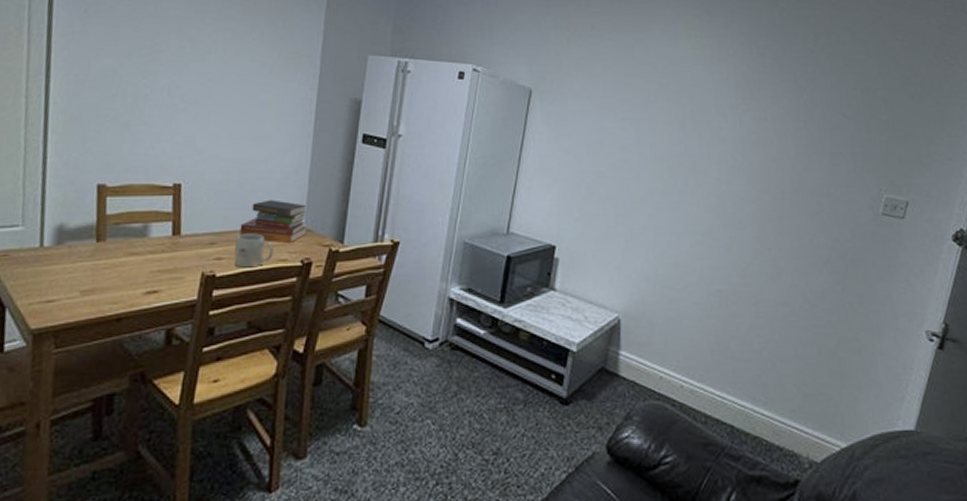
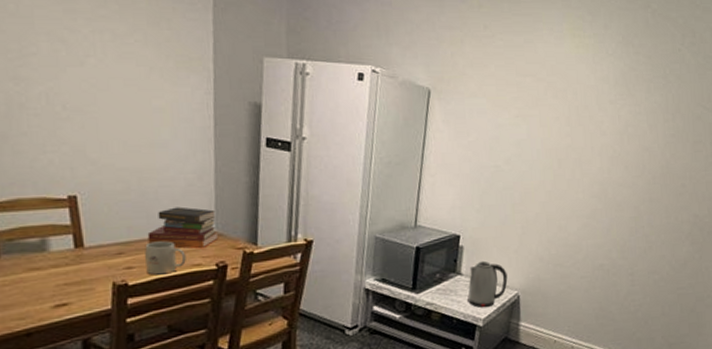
kettle: none [561,276,607,331] -> present [467,260,508,308]

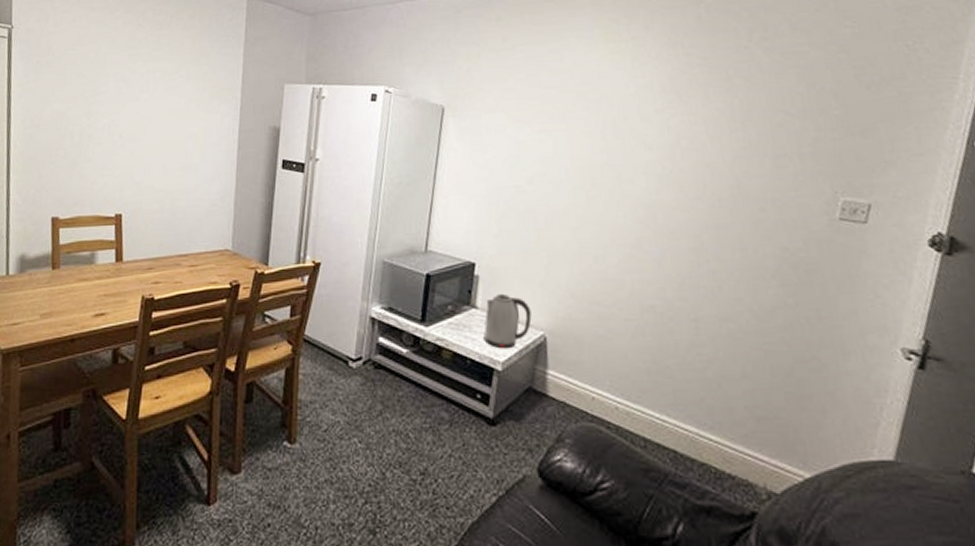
mug: present [145,241,186,275] -> none [170,258,204,291]
books: present [147,206,219,249] -> none [174,226,234,267]

